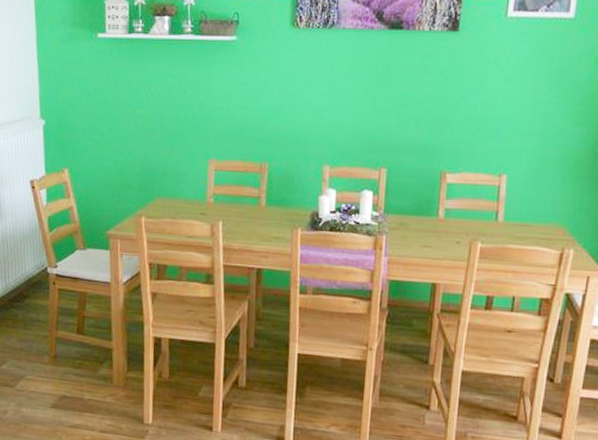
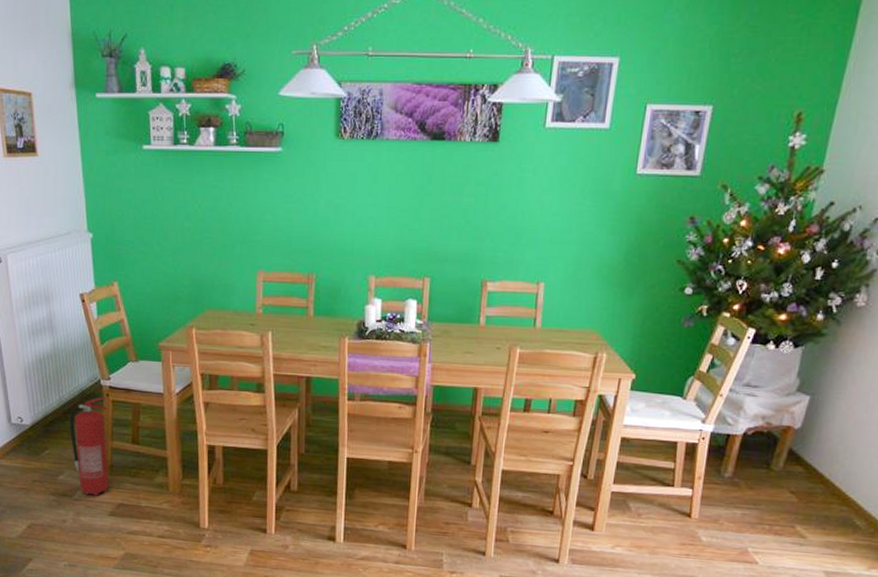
fire extinguisher: none [14,285,54,387] -> present [69,397,109,496]

